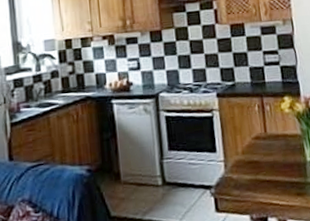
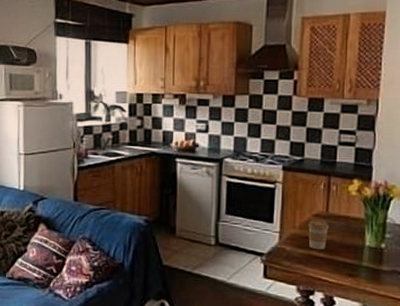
coffee cup: none [250,141,271,174] -> present [308,219,329,250]

